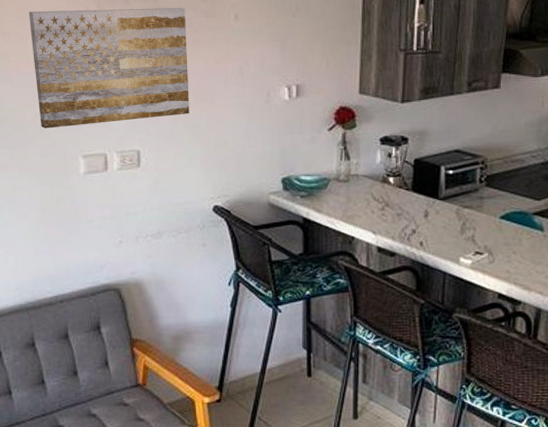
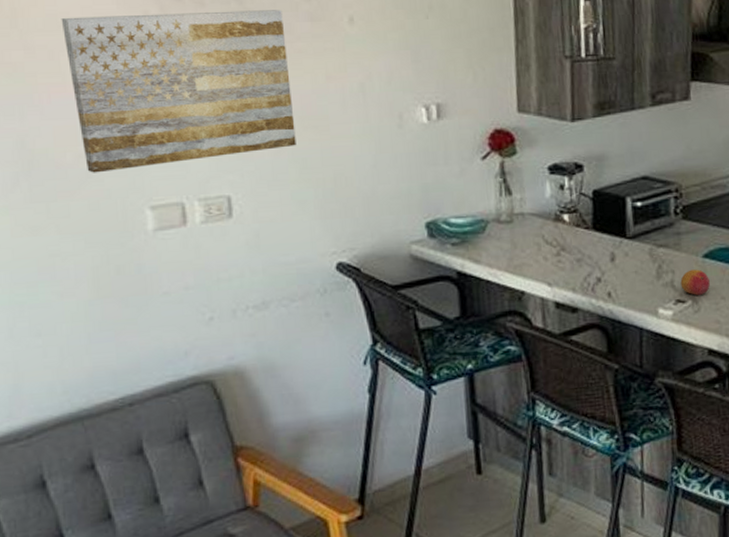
fruit: none [480,228,504,249] -> present [680,269,710,295]

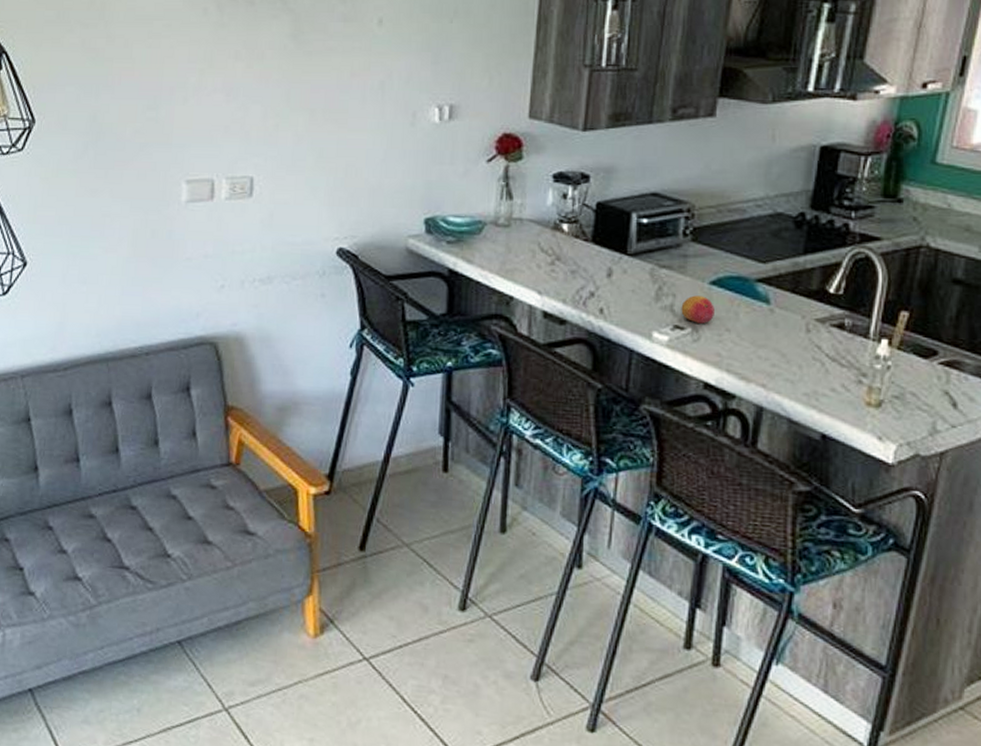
wall art: present [61,10,296,173] -> none [138,10,320,147]

